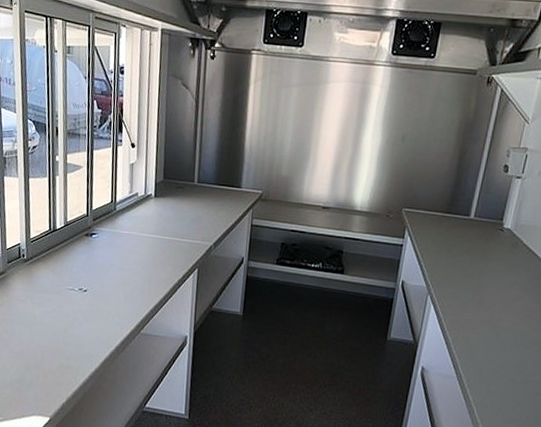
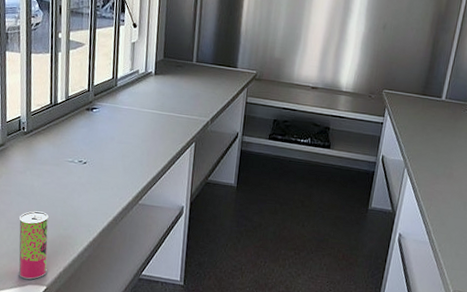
beverage can: none [21,340,51,410] -> present [18,211,49,280]

